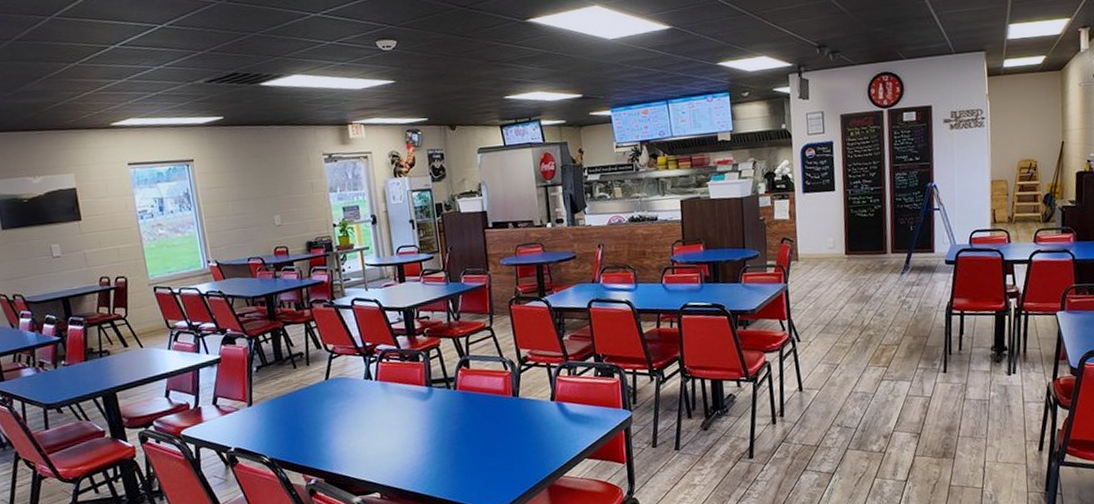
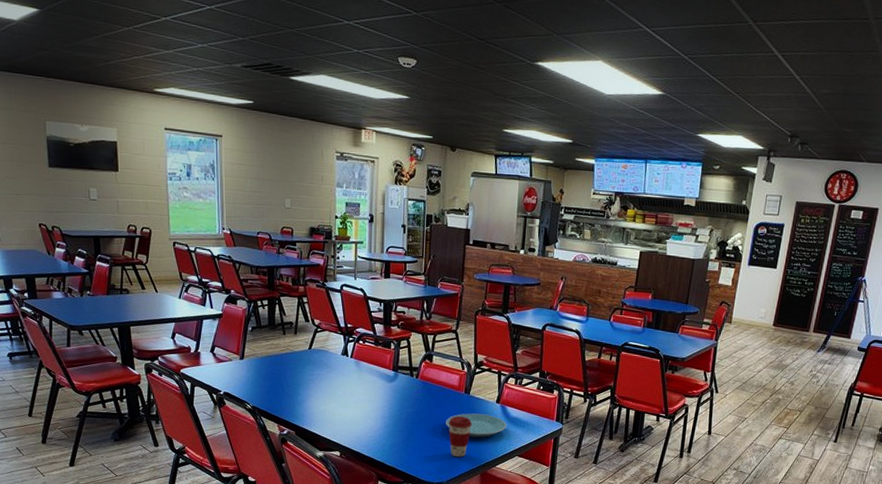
plate: none [497,416,568,446] -> present [446,413,507,438]
coffee cup: none [499,423,528,473] -> present [448,416,473,458]

